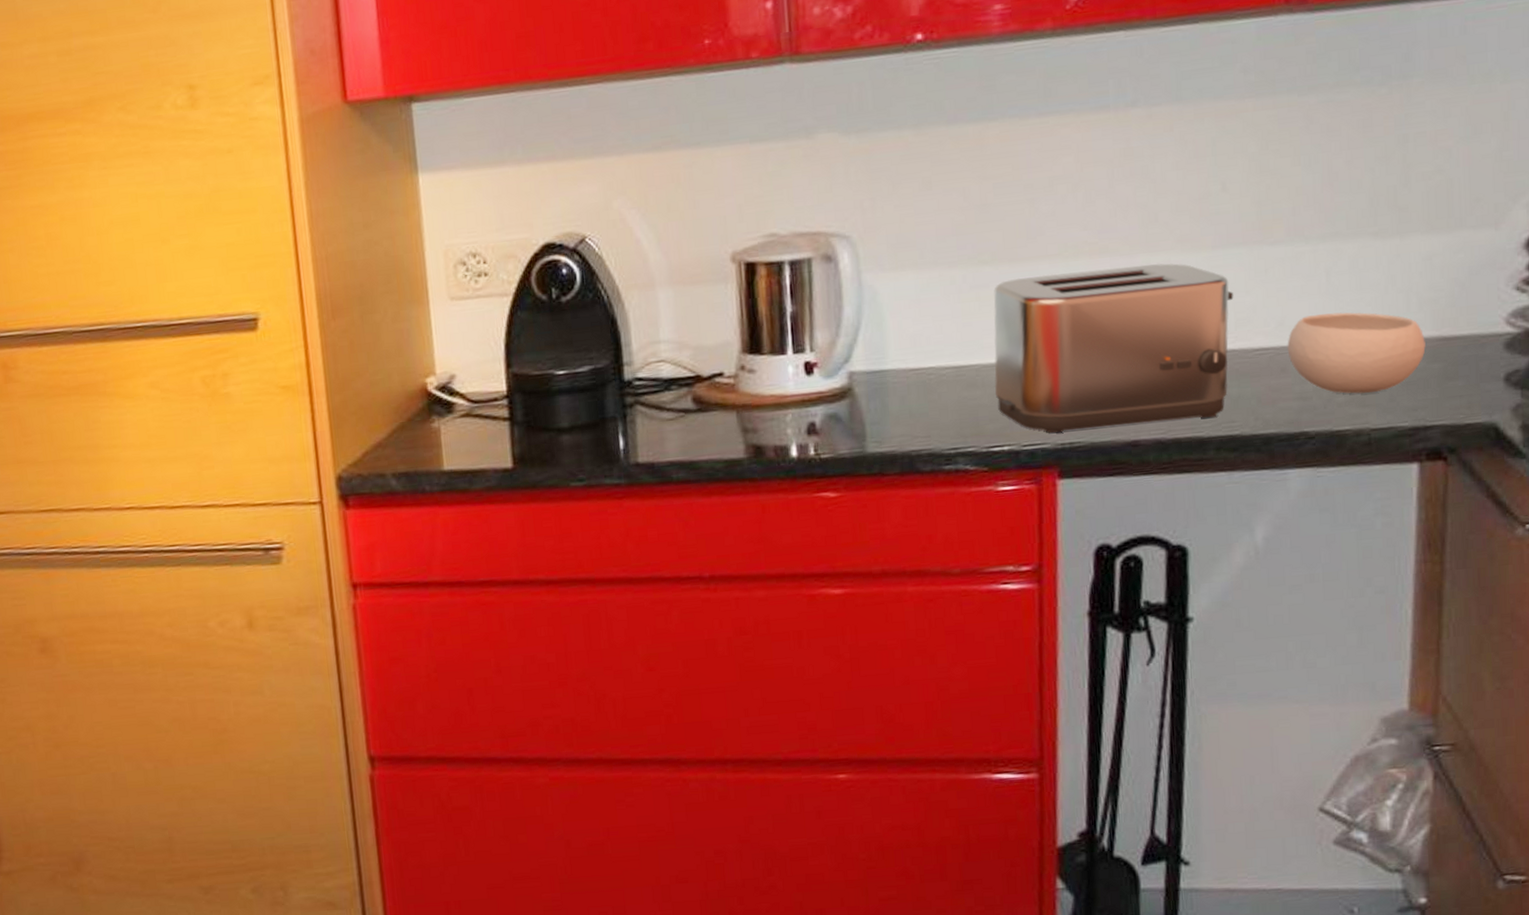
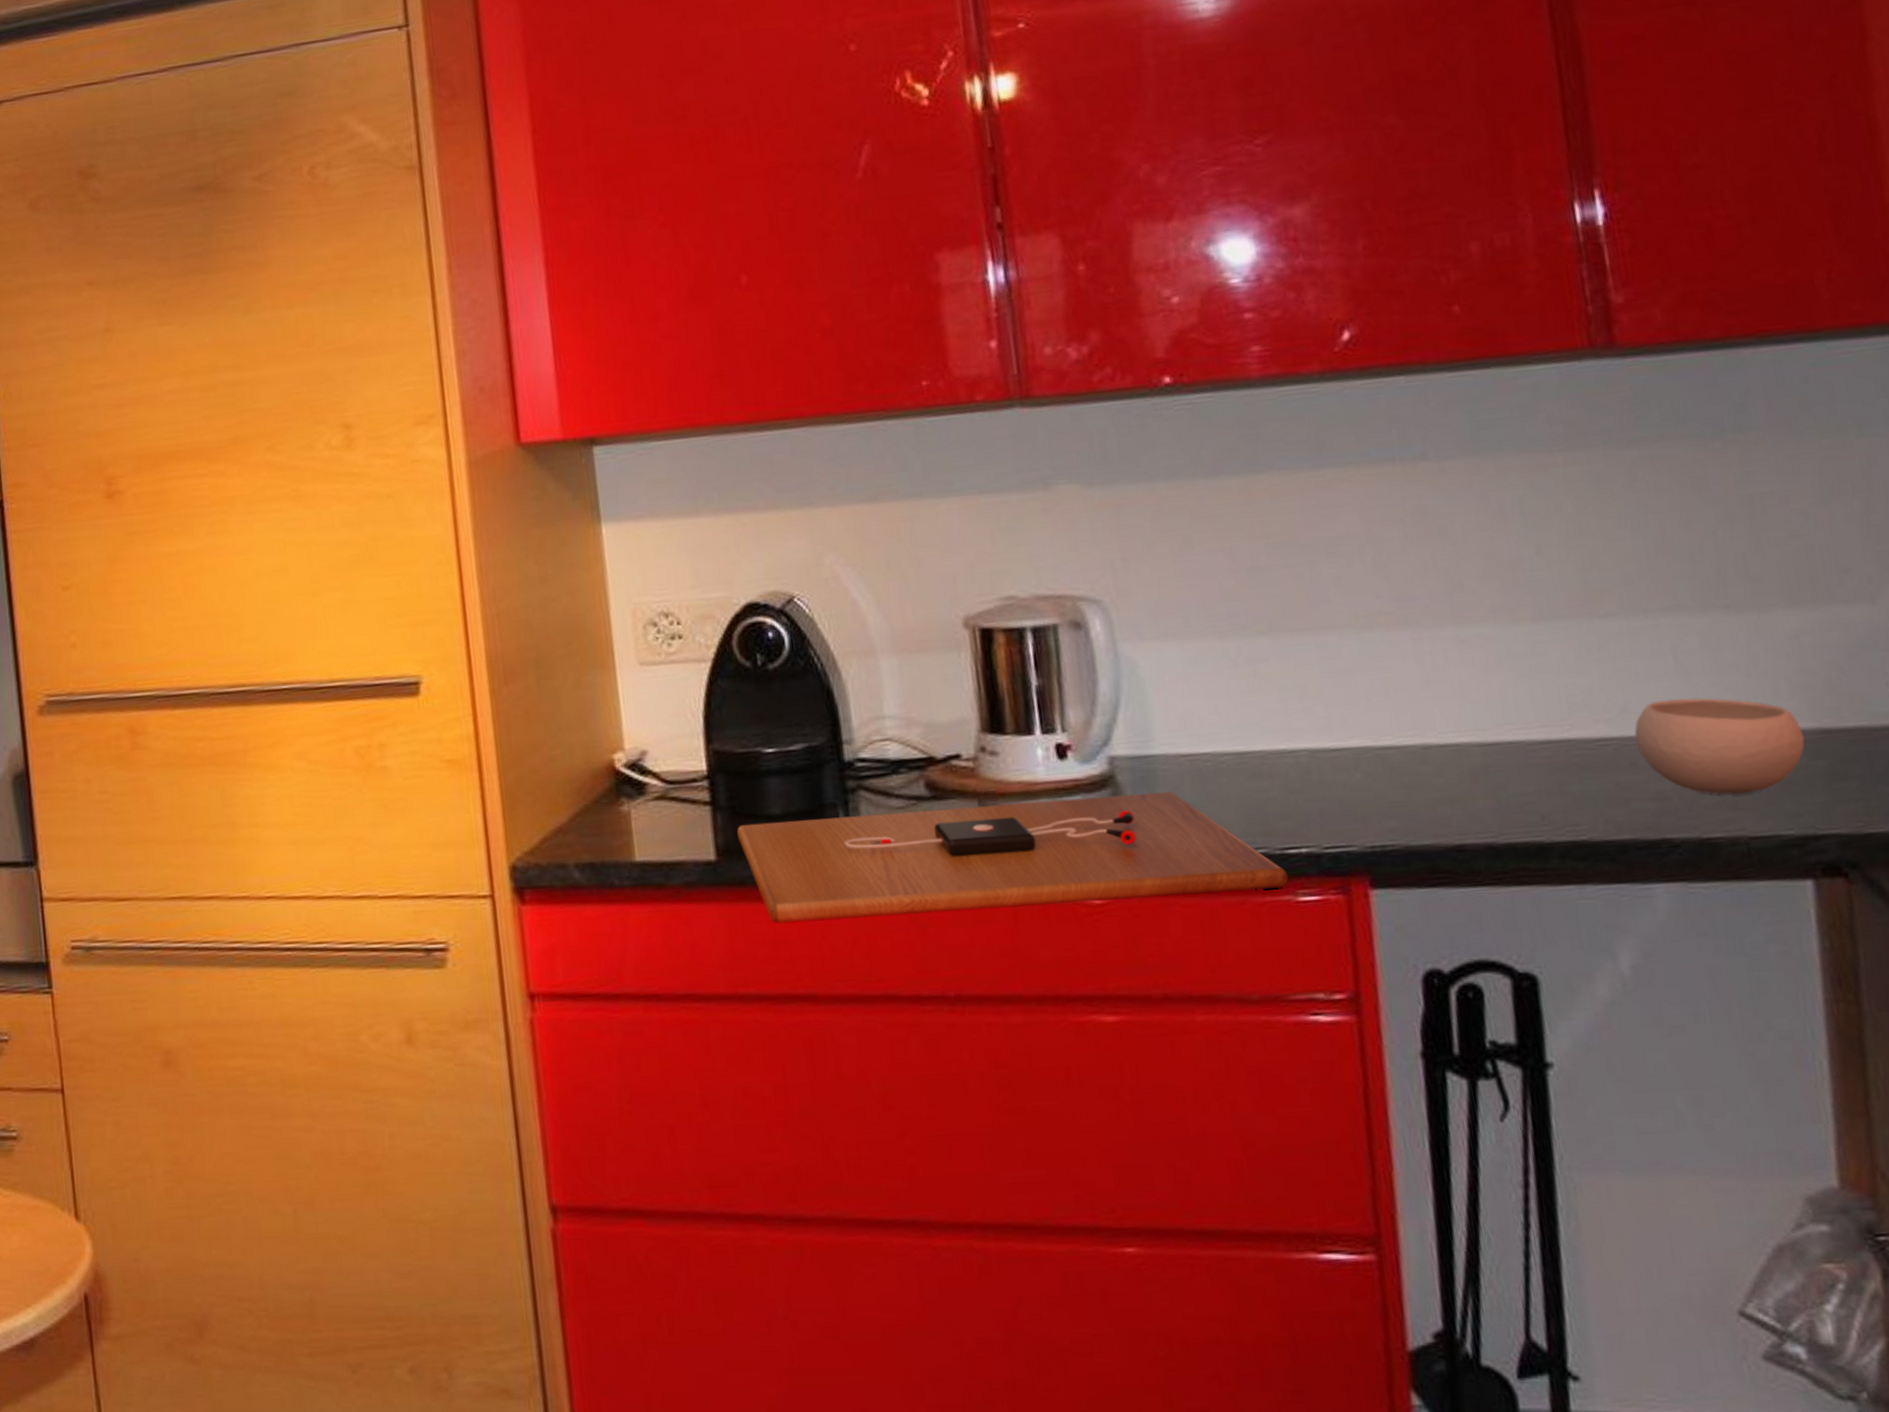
cutting board: none [530,400,991,520] -> present [736,791,1289,924]
toaster: present [993,263,1234,433] -> none [1275,637,1568,833]

